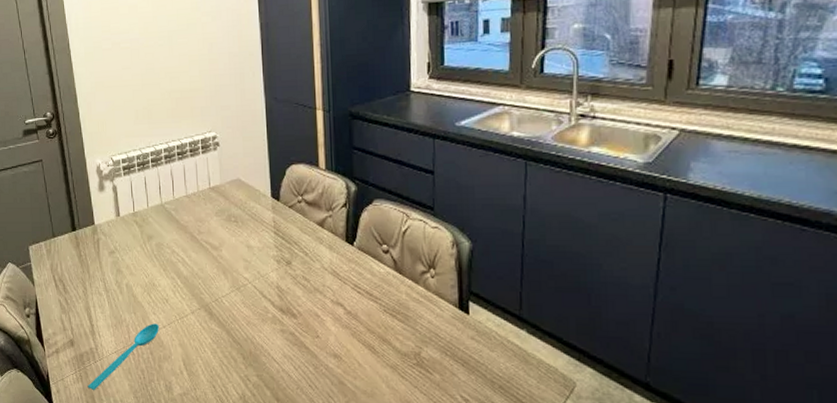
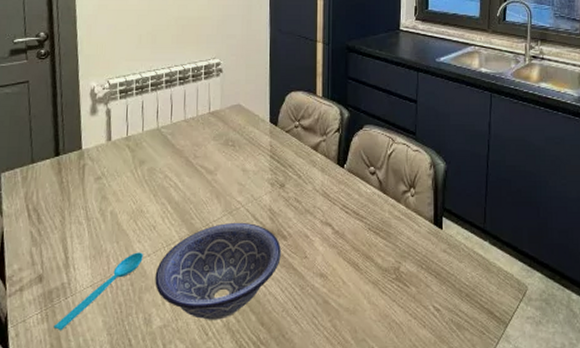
decorative bowl: none [171,298,292,392] -> present [155,222,281,320]

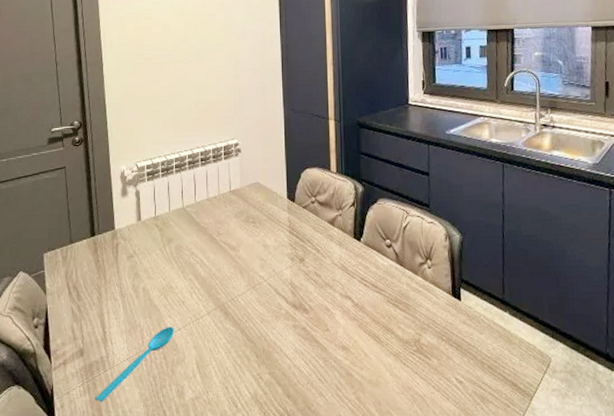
decorative bowl: present [155,222,281,320] -> none [186,296,303,392]

